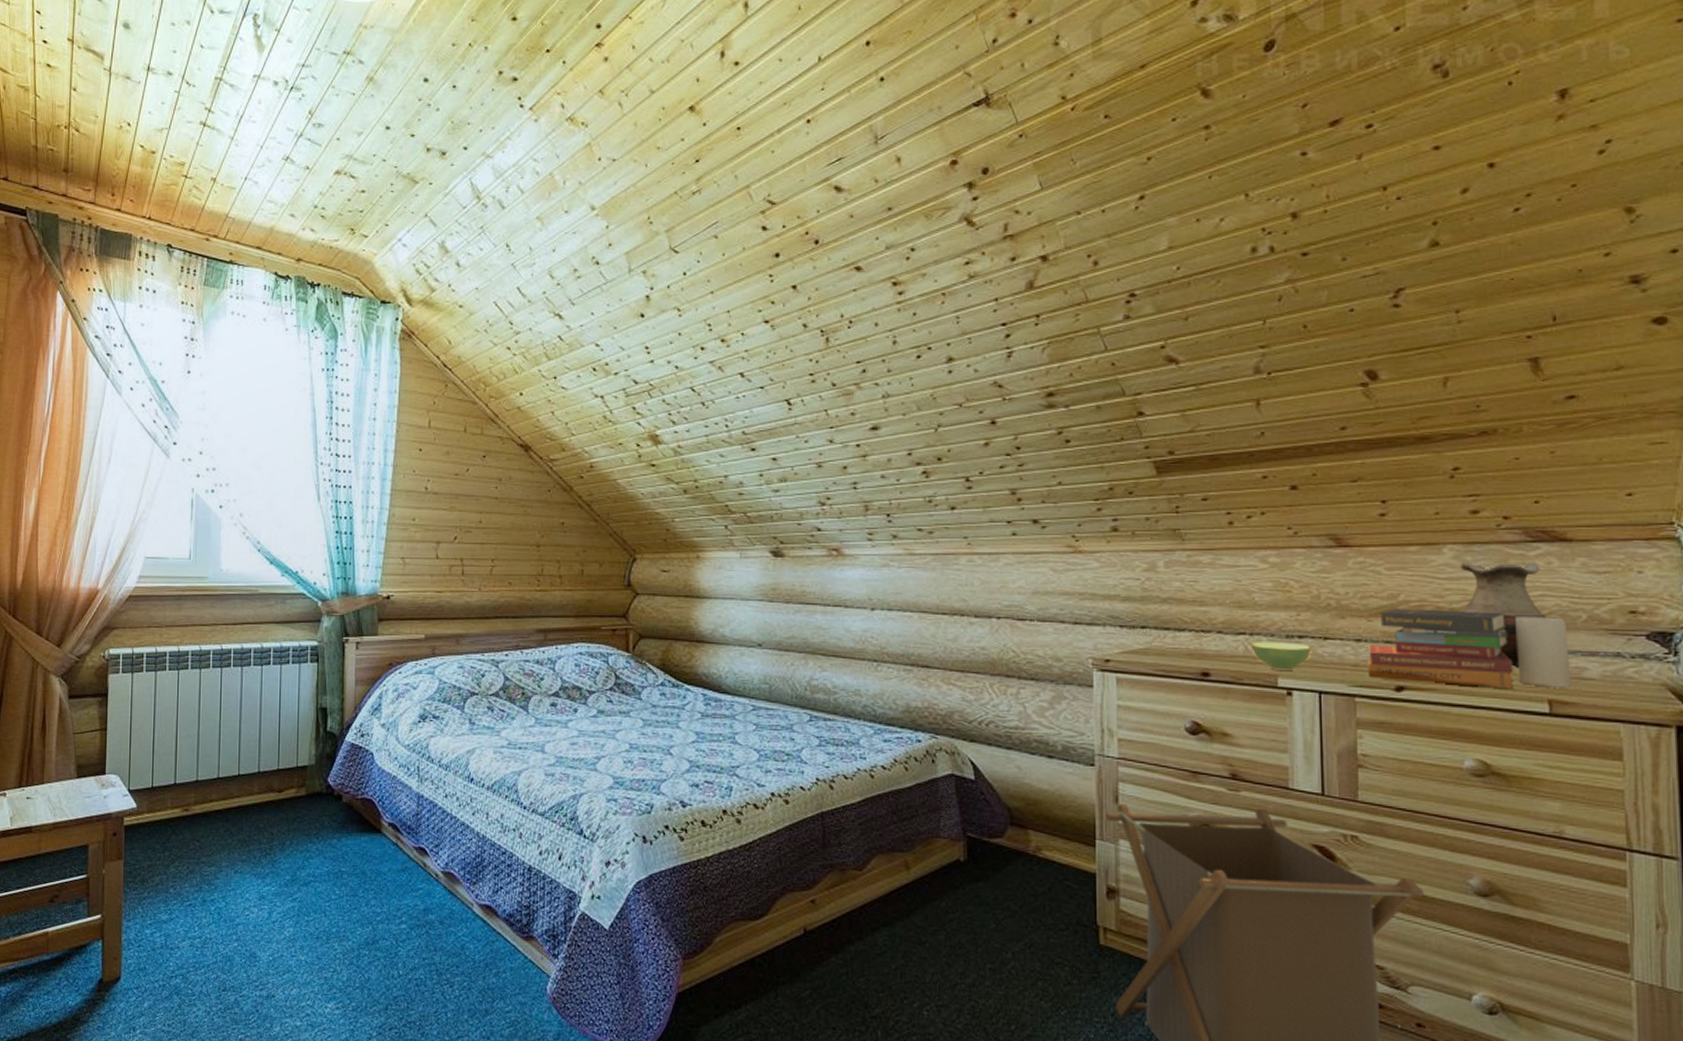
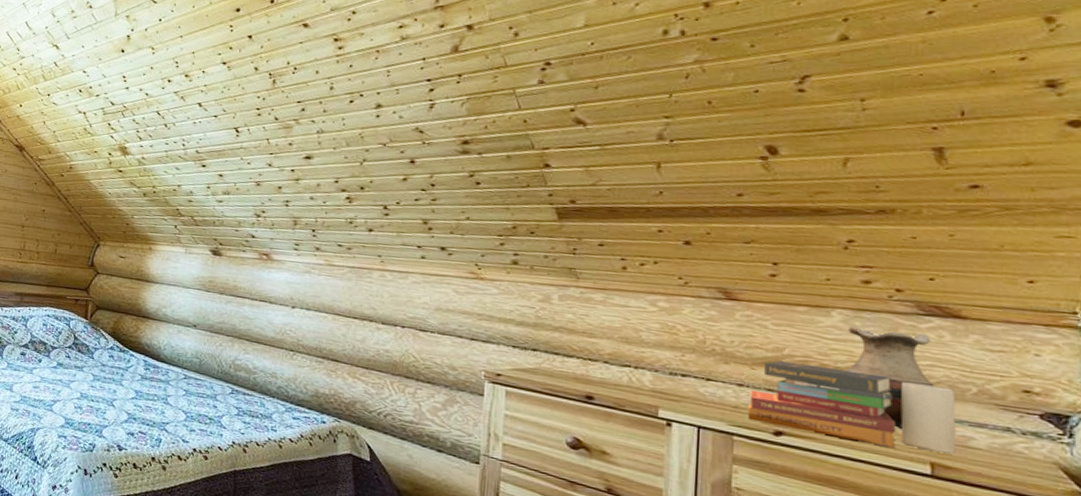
bowl: present [1251,641,1312,673] -> none [635,374,694,406]

